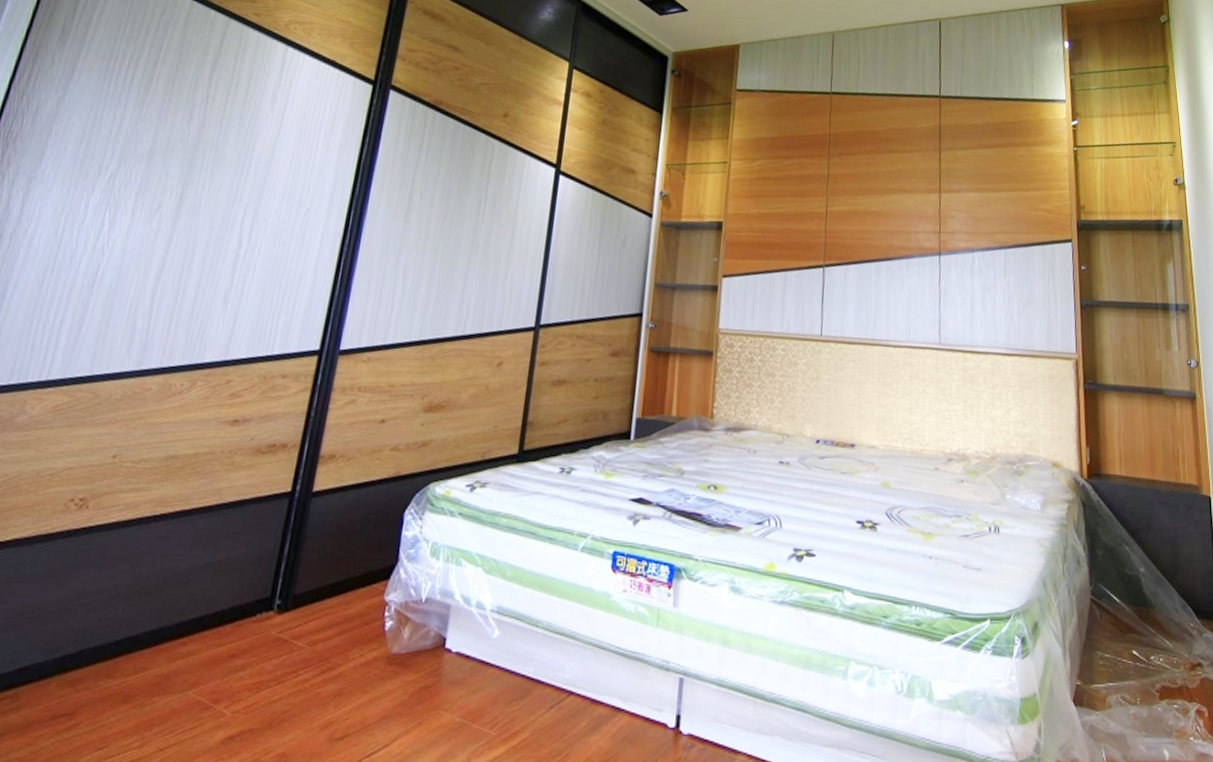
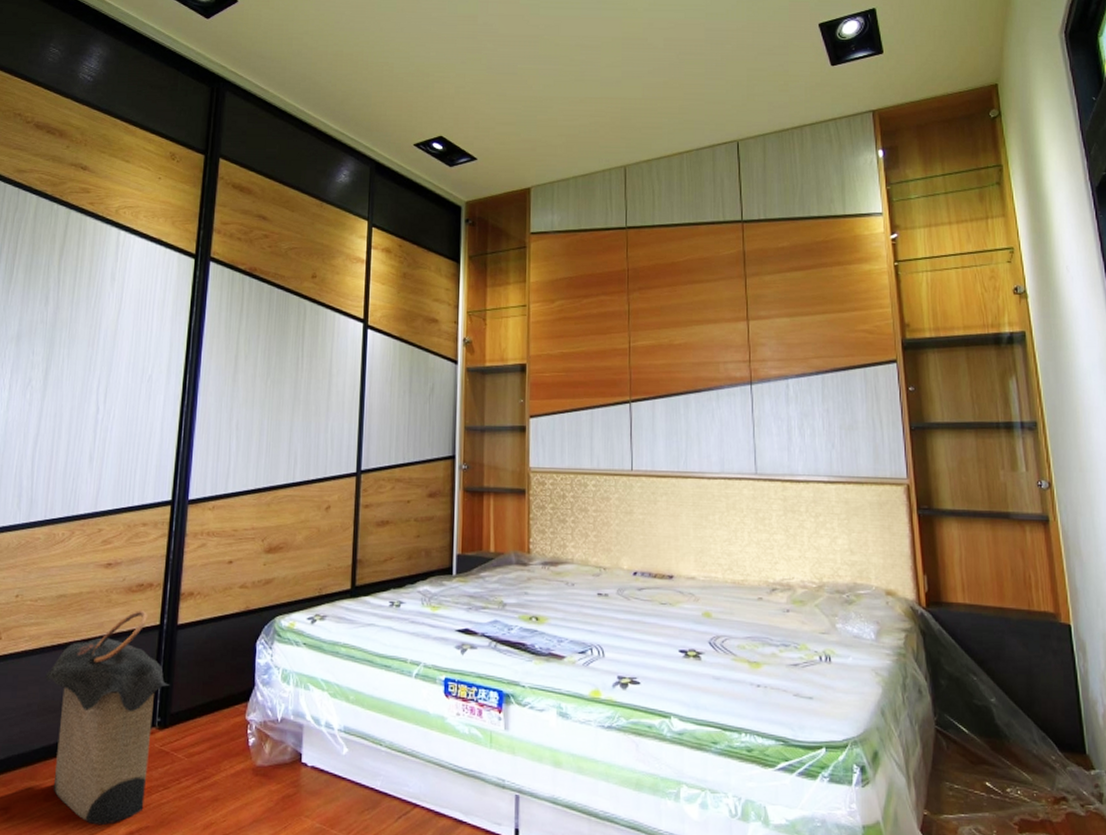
laundry hamper: none [135,474,296,731] -> present [45,609,170,826]

